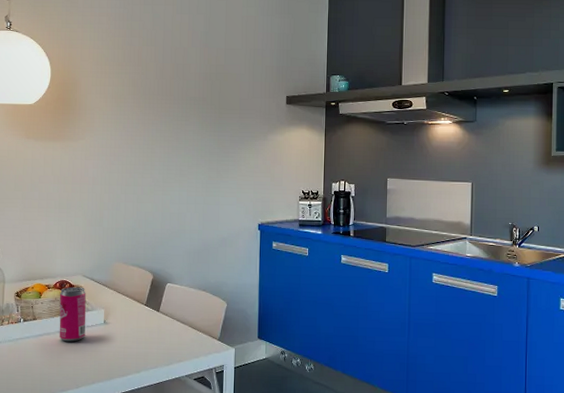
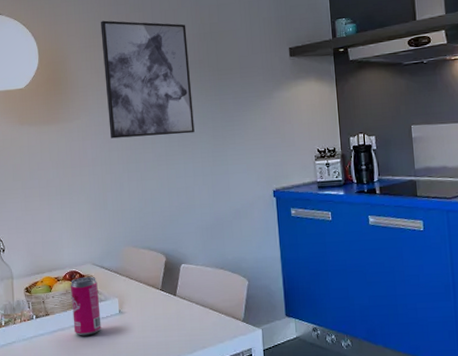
wall art: none [112,50,194,164] -> present [100,20,195,139]

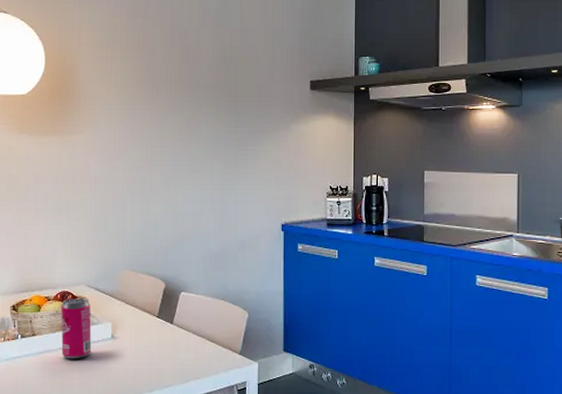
wall art: present [100,20,195,139] -> none [115,32,207,159]

